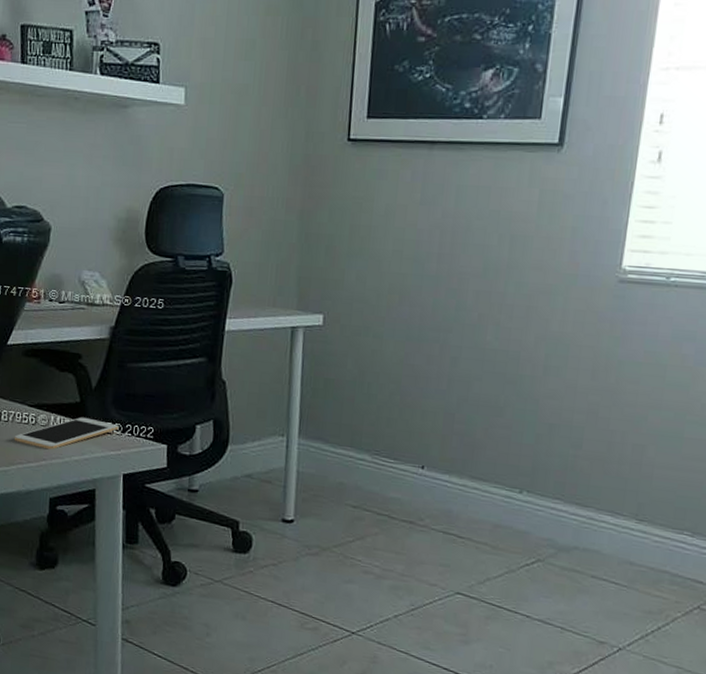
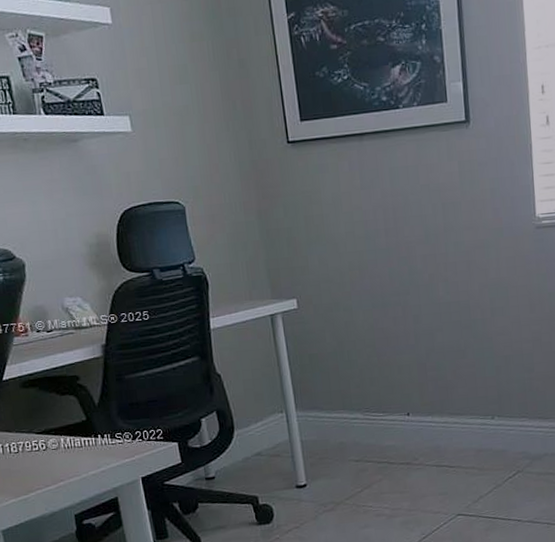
cell phone: present [14,417,119,449] -> none [27,433,129,470]

